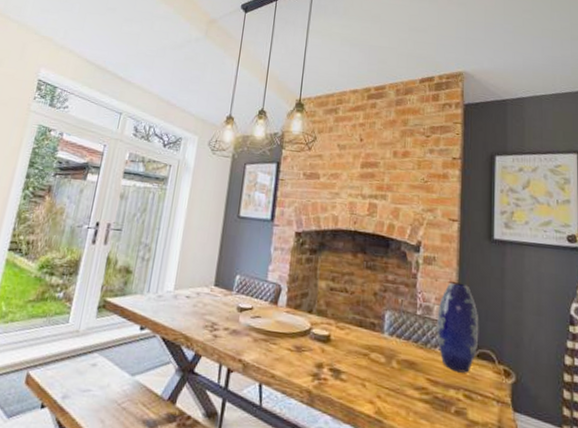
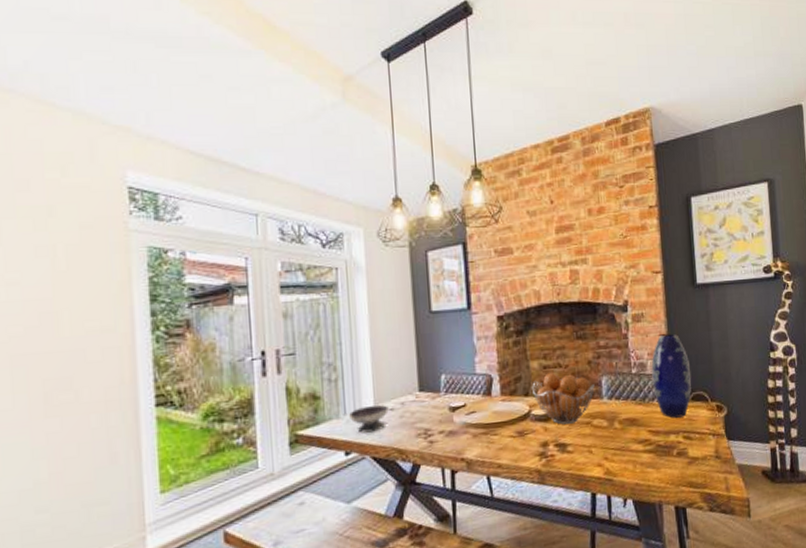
bowl: none [150,289,186,315] -> present [348,405,389,433]
fruit basket: none [316,295,377,352] -> present [532,373,595,425]

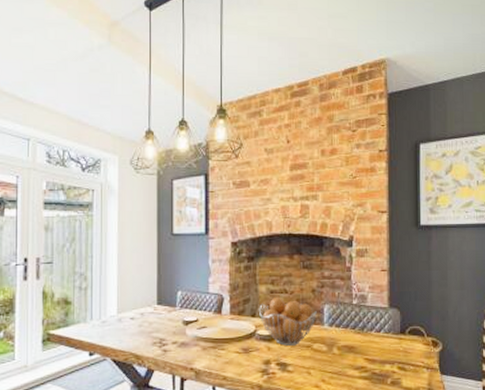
bowl: present [348,405,389,433] -> none [94,314,129,337]
vase: present [651,334,692,418] -> none [371,270,410,349]

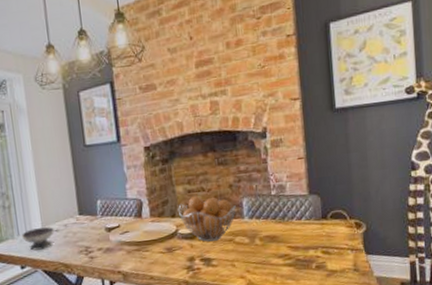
bowl: none [94,314,129,337] -> present [21,227,54,251]

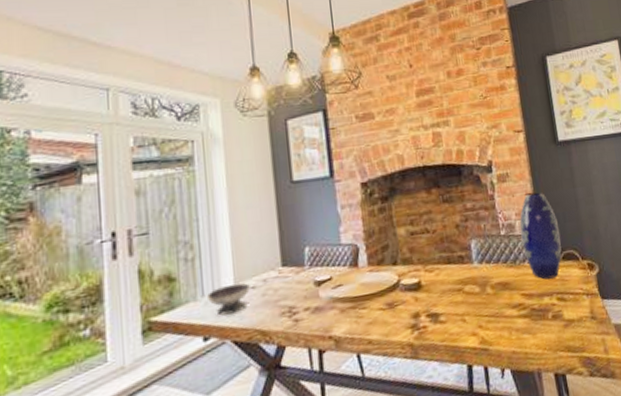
fruit basket: present [178,196,236,242] -> none [400,239,464,293]
vase: none [290,157,330,235] -> present [519,192,562,280]

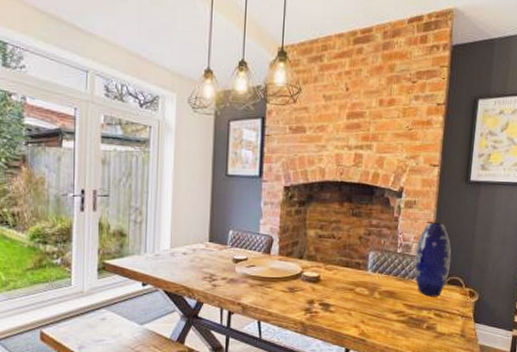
bowl: present [206,283,250,316] -> none [148,248,182,270]

